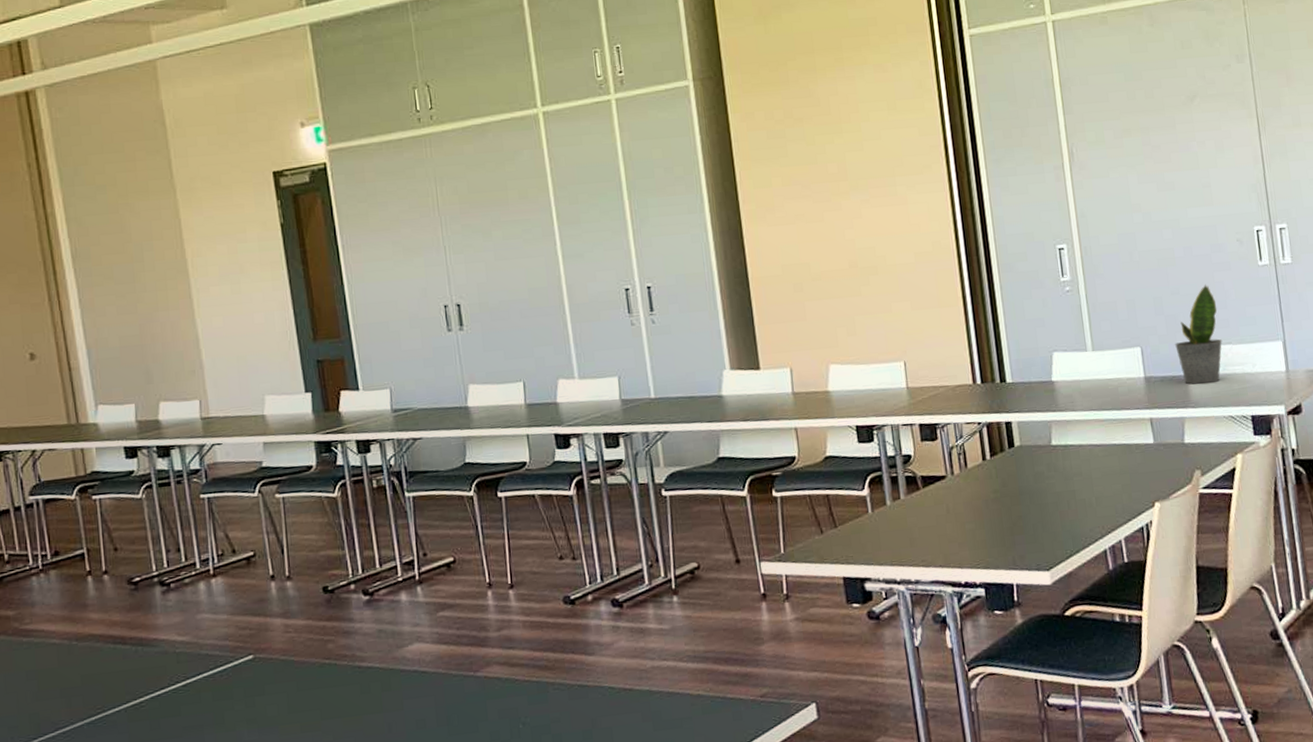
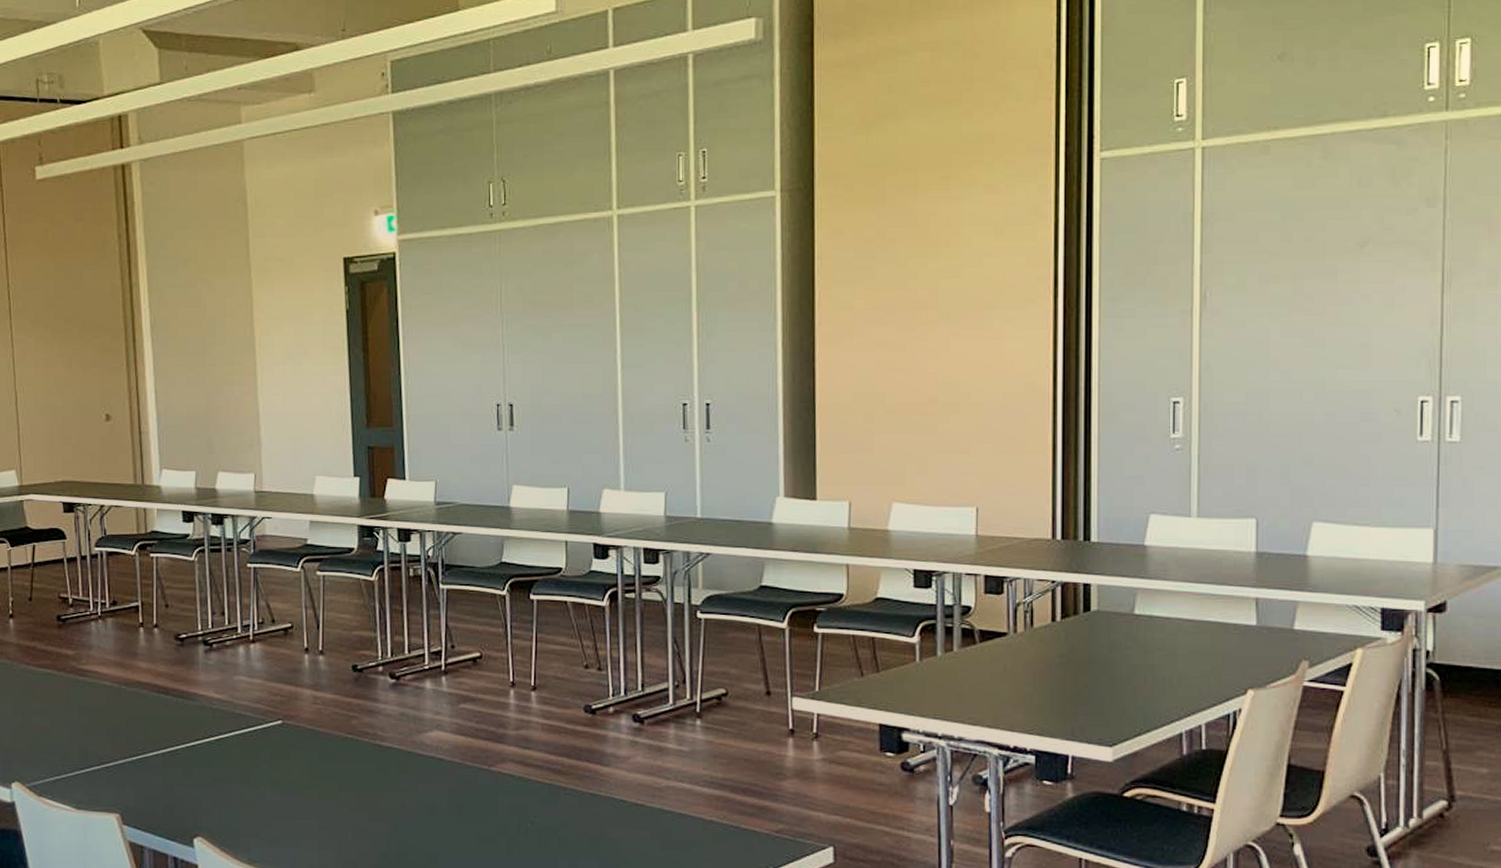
potted plant: present [1175,284,1223,385] -> none [1299,456,1359,568]

